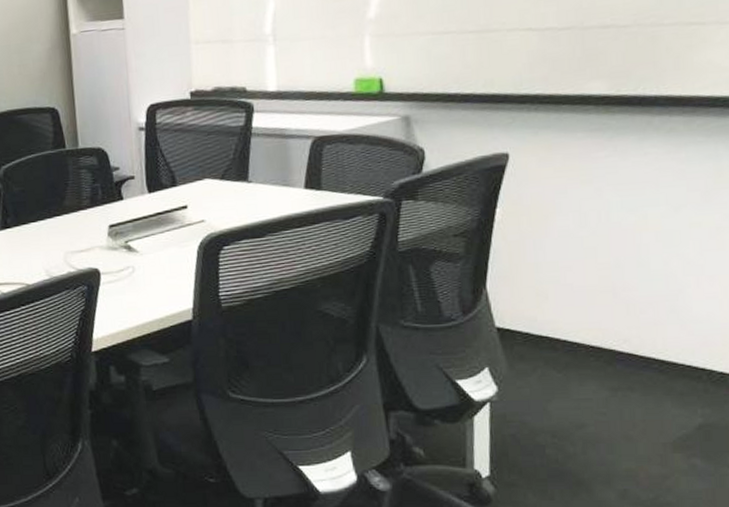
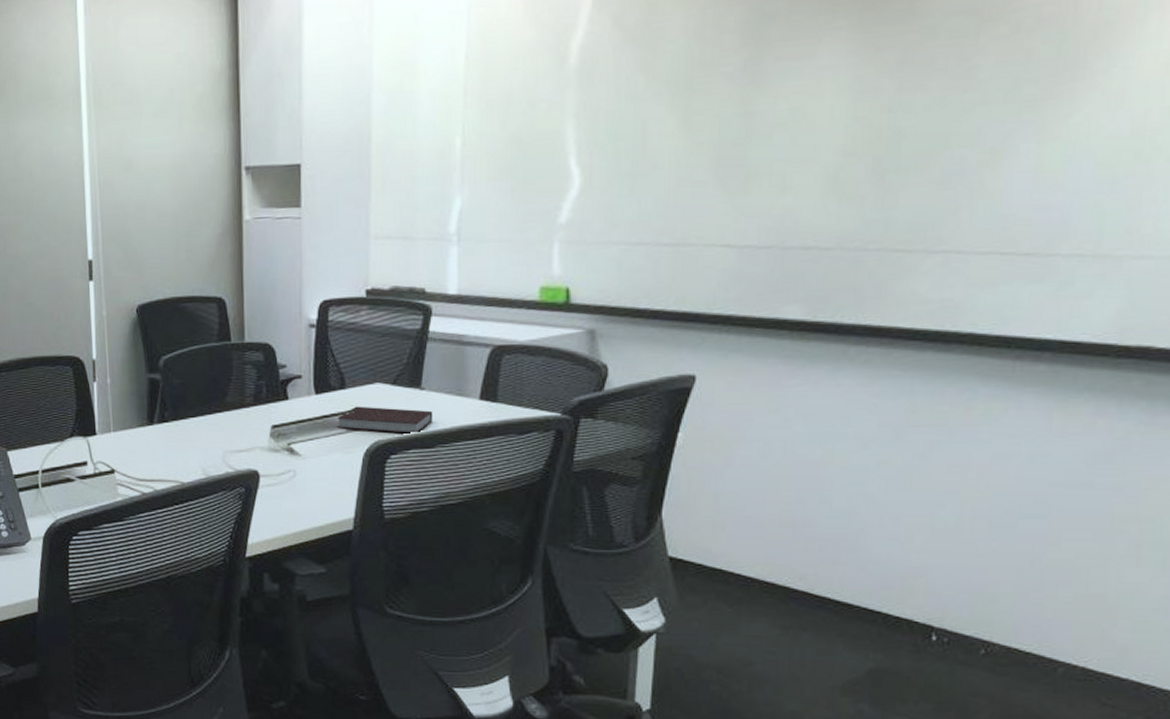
notebook: none [170,201,262,225] -> present [337,406,433,434]

